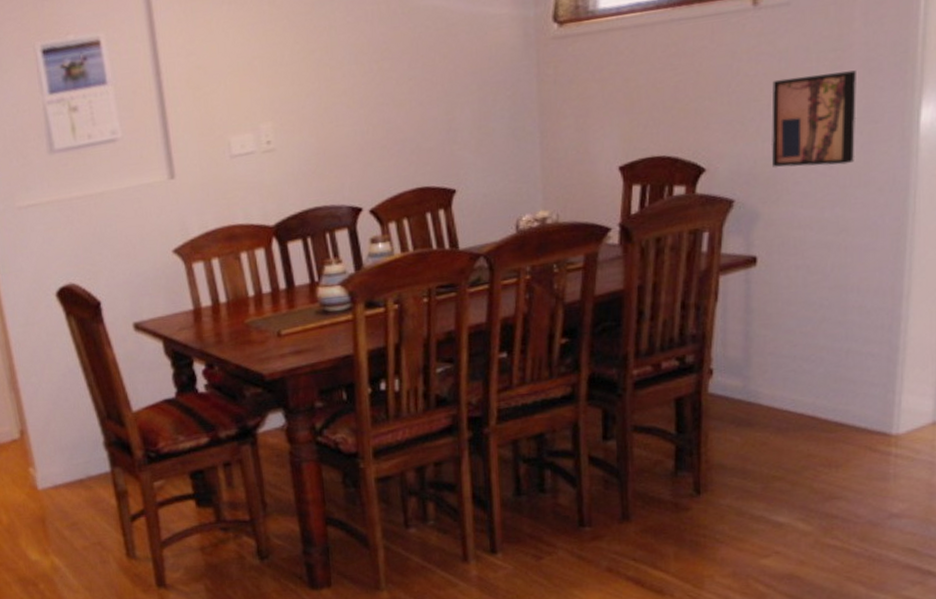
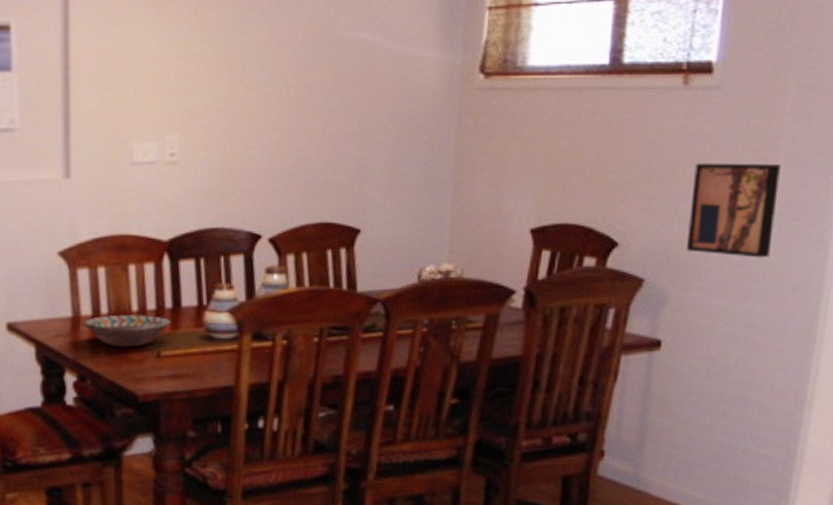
decorative bowl: none [205,298,287,332] -> present [84,314,171,347]

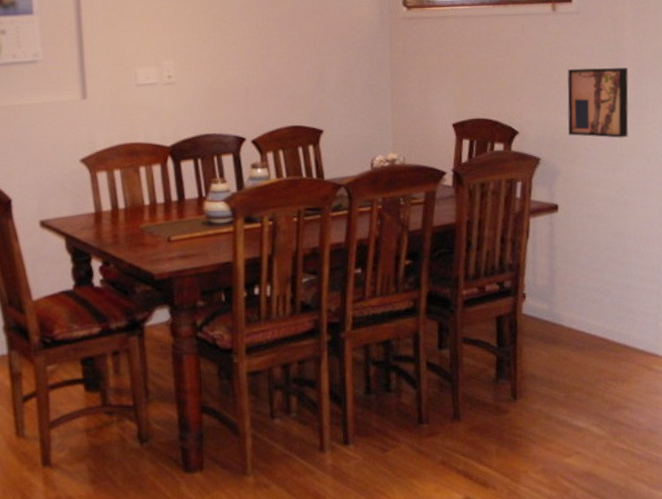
decorative bowl: present [84,314,171,347] -> none [105,207,178,235]

